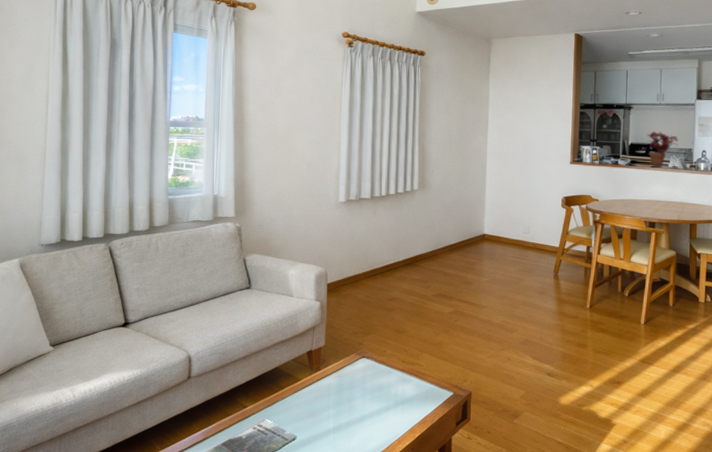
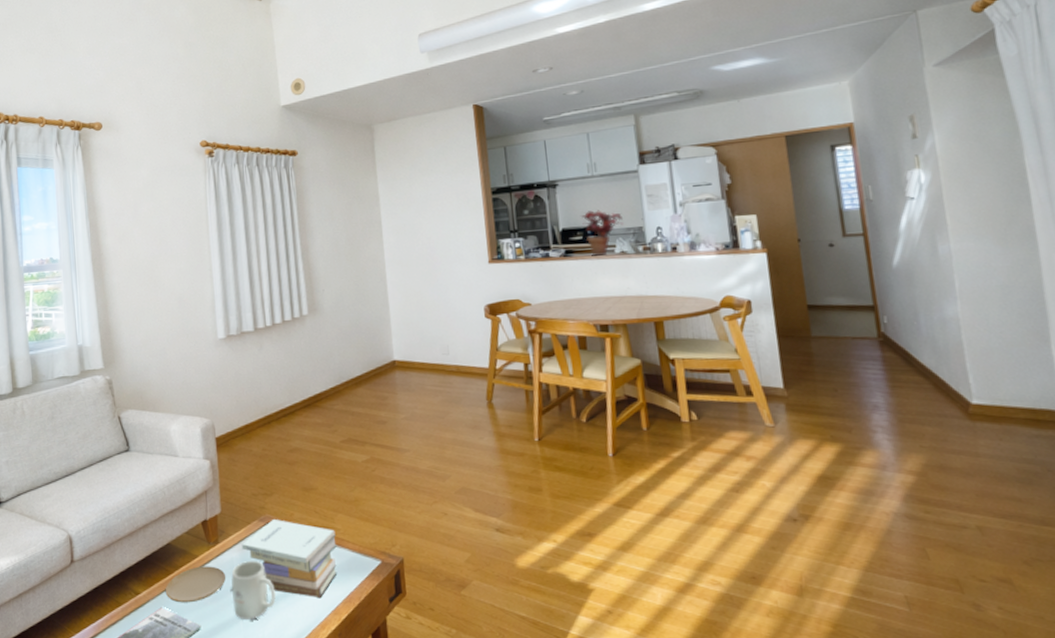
plate: none [269,388,323,417] -> present [165,566,226,603]
mug: none [326,385,363,433] -> present [231,560,276,620]
books: none [339,353,419,419] -> present [241,518,338,597]

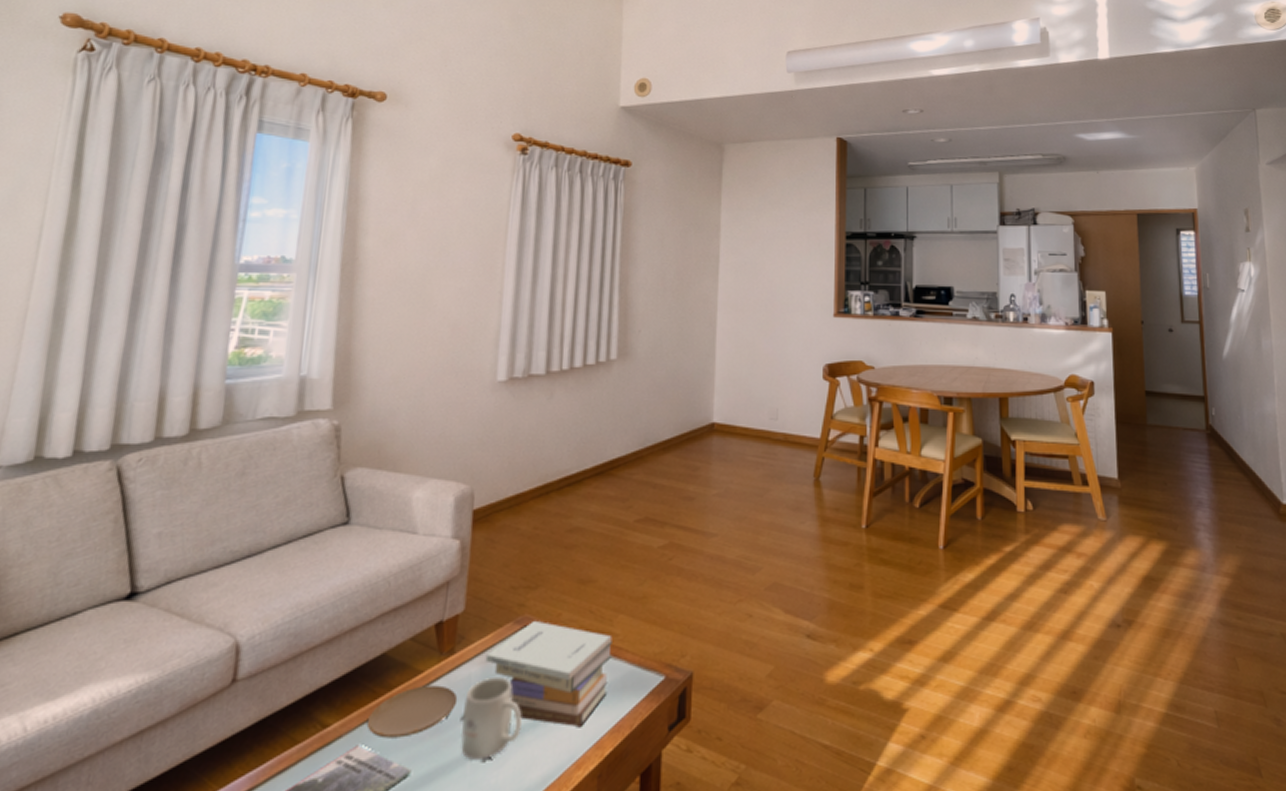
potted plant: present [580,210,623,256] -> none [935,269,978,320]

